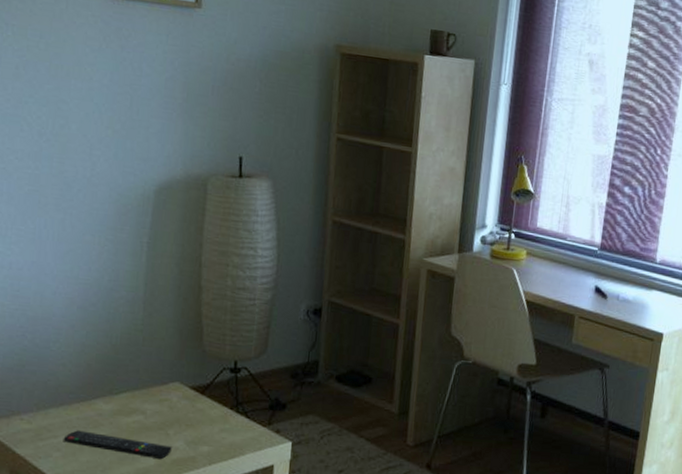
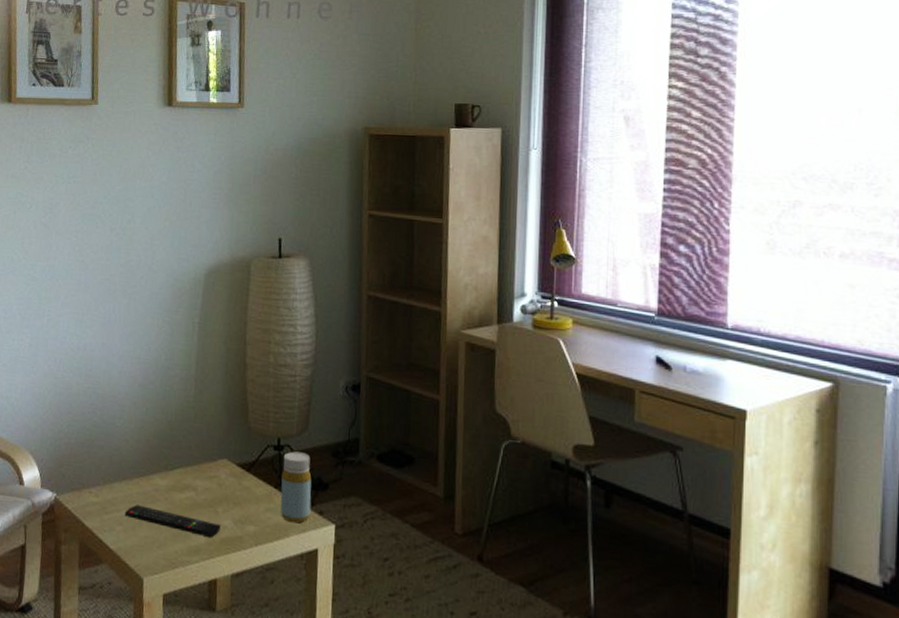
bottle: none [236,373,270,442] -> present [280,451,312,523]

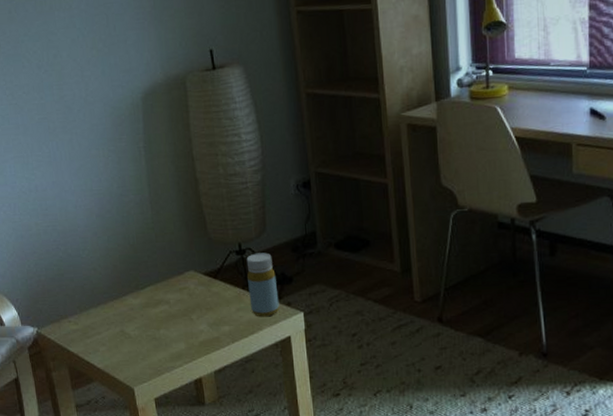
remote control: present [124,505,221,537] -> none [105,325,198,343]

